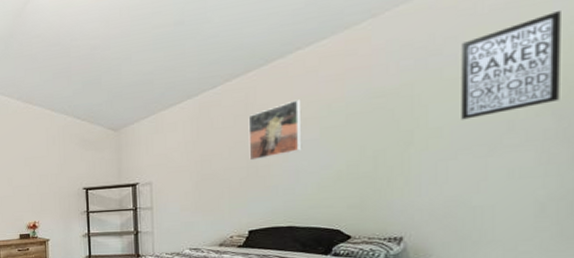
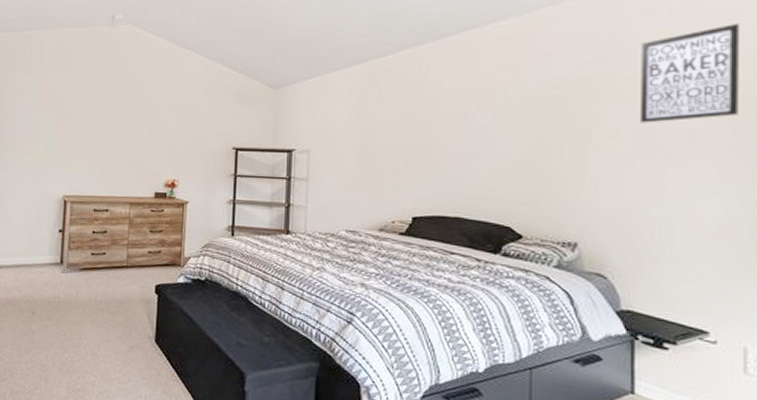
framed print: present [248,99,302,161] -> none [417,80,476,140]

